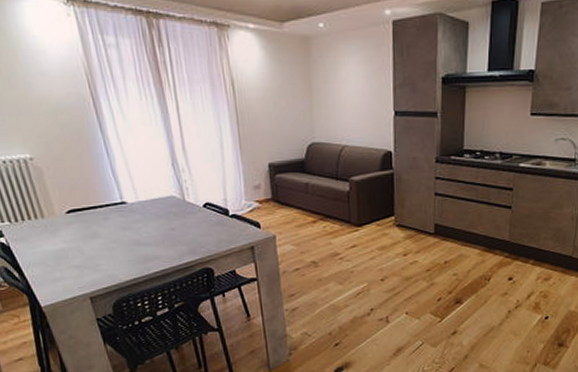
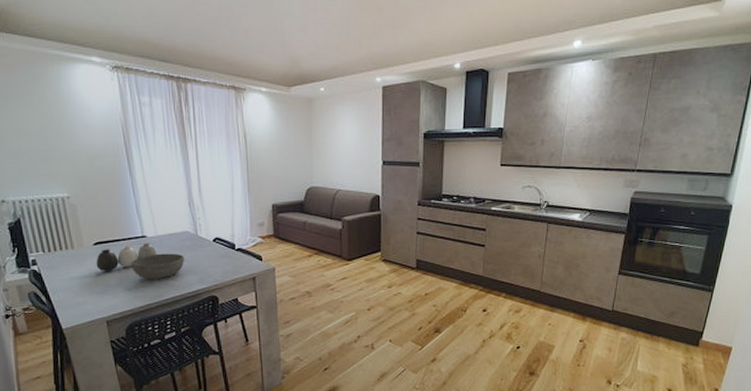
vase: none [71,210,141,243] -> present [96,243,157,271]
bowl: none [111,221,172,251] -> present [131,253,184,279]

